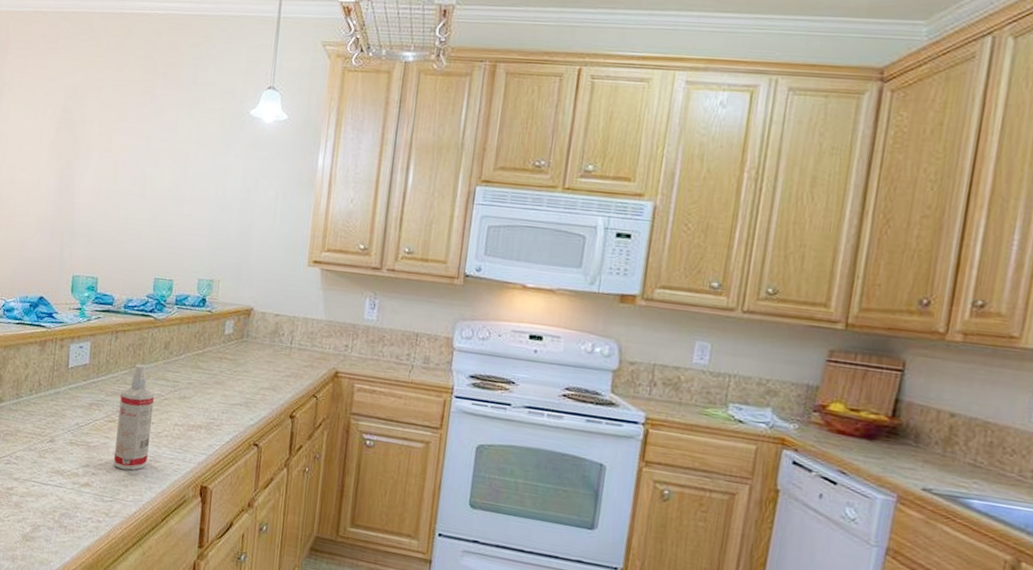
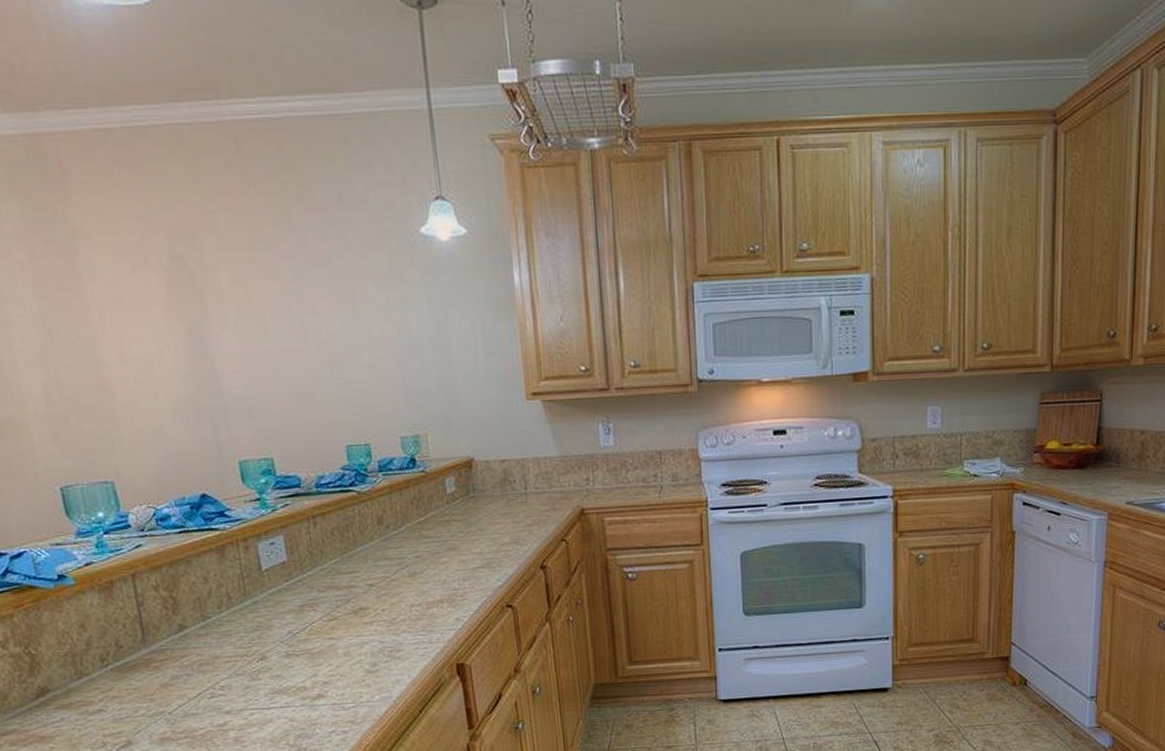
spray bottle: present [113,364,155,471] -> none [336,547,387,669]

